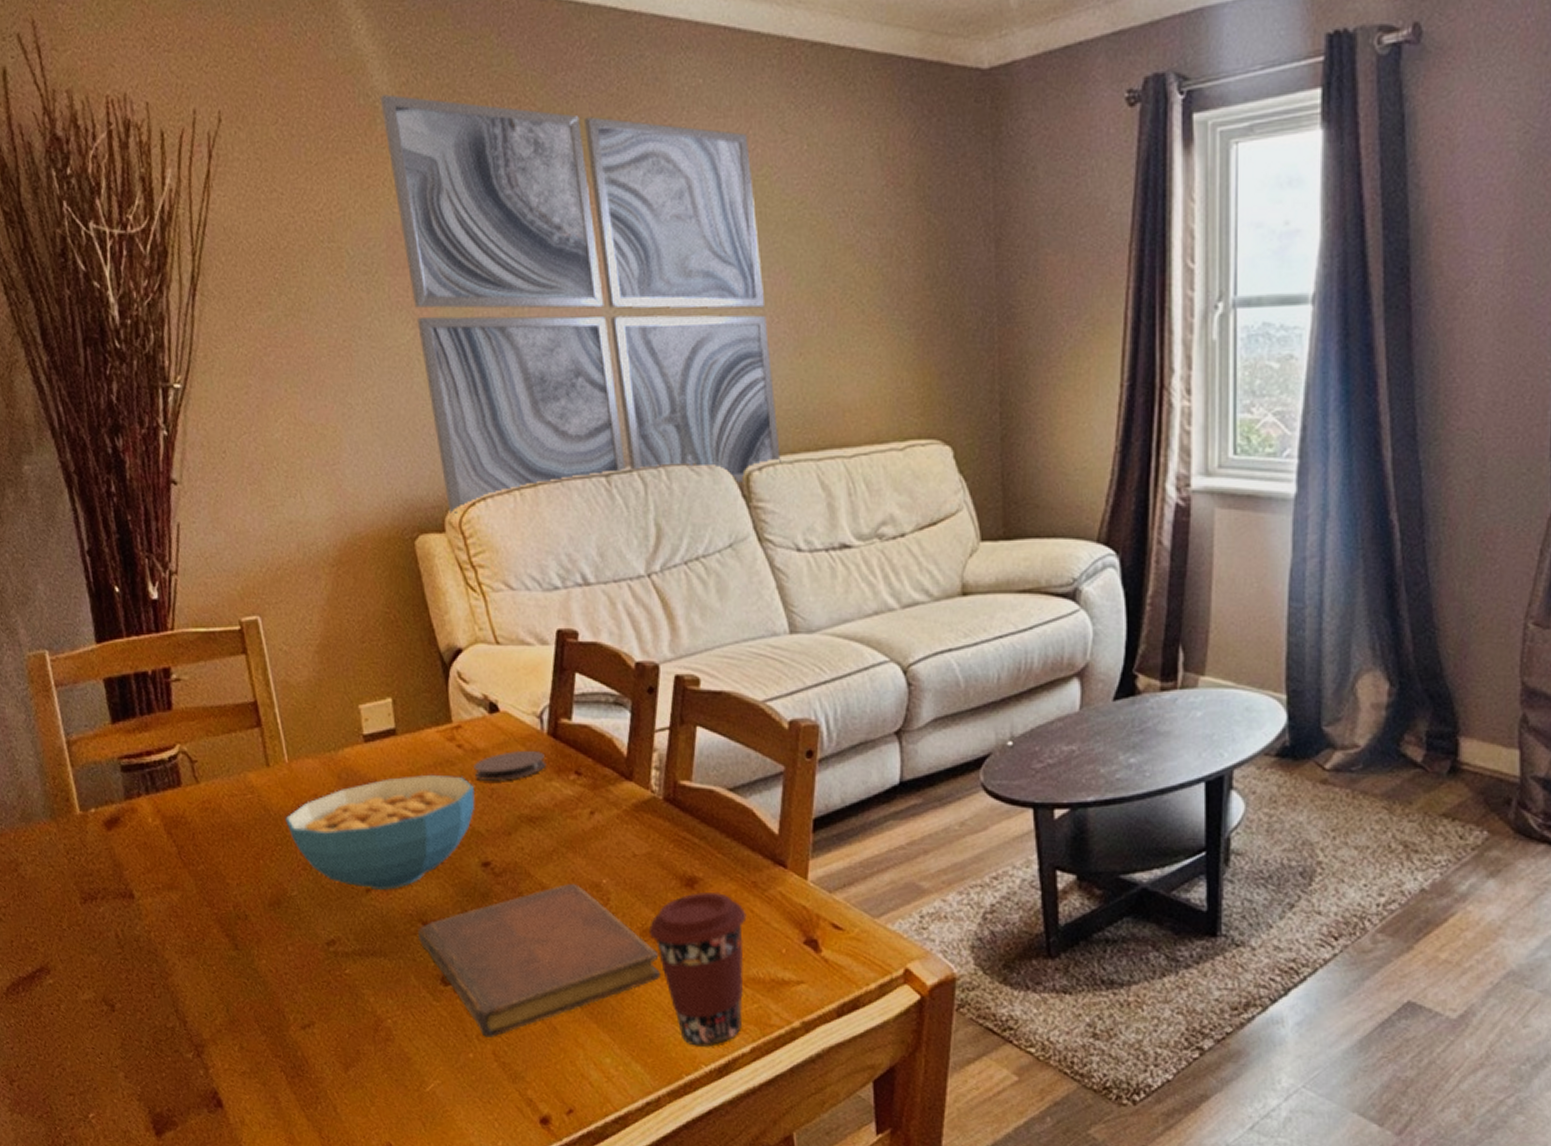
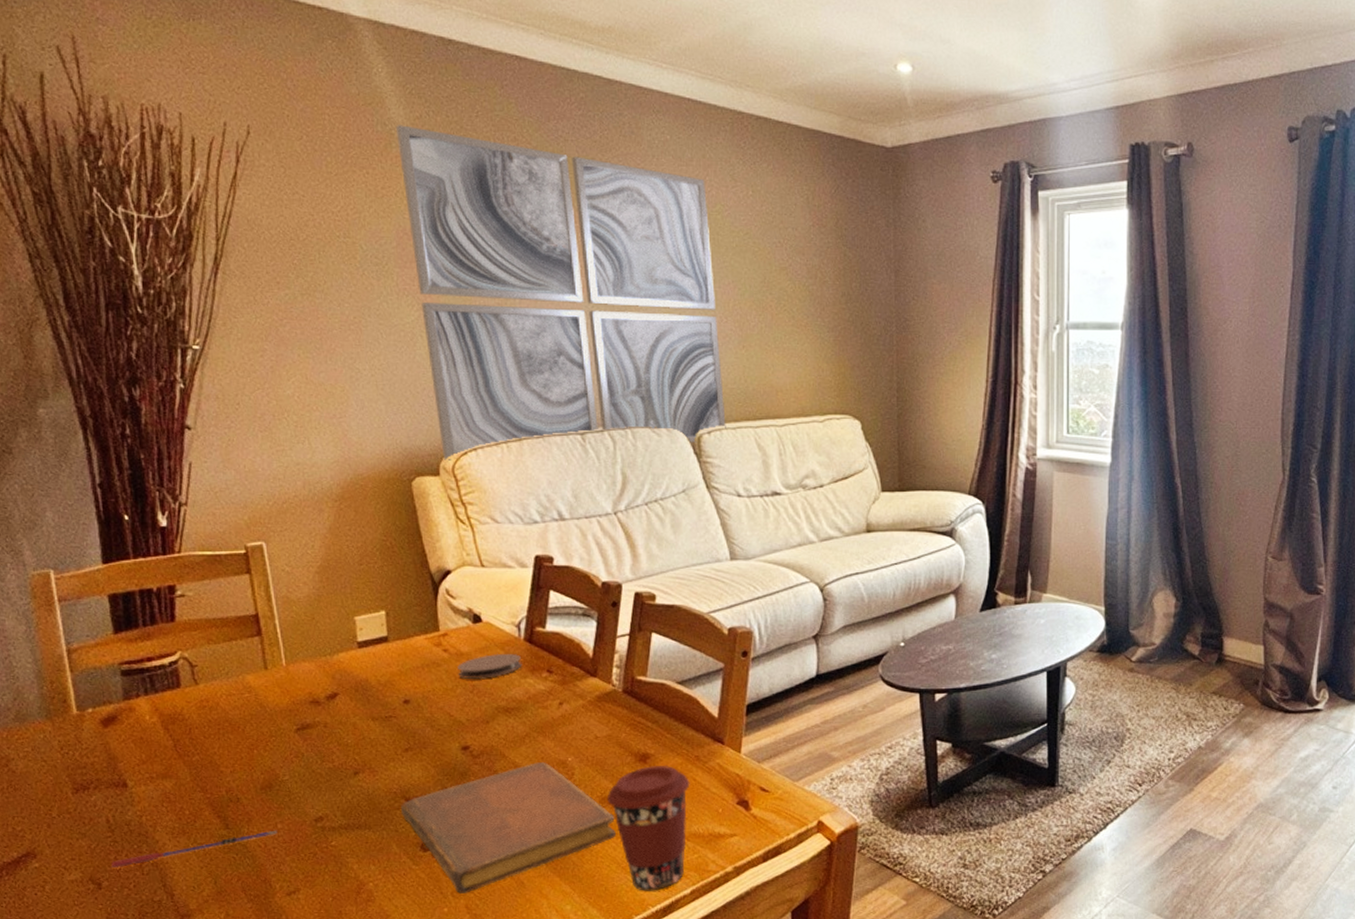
pen: none [123,953,289,988] -> present [111,830,278,868]
cereal bowl: present [285,774,476,891] -> none [280,674,458,773]

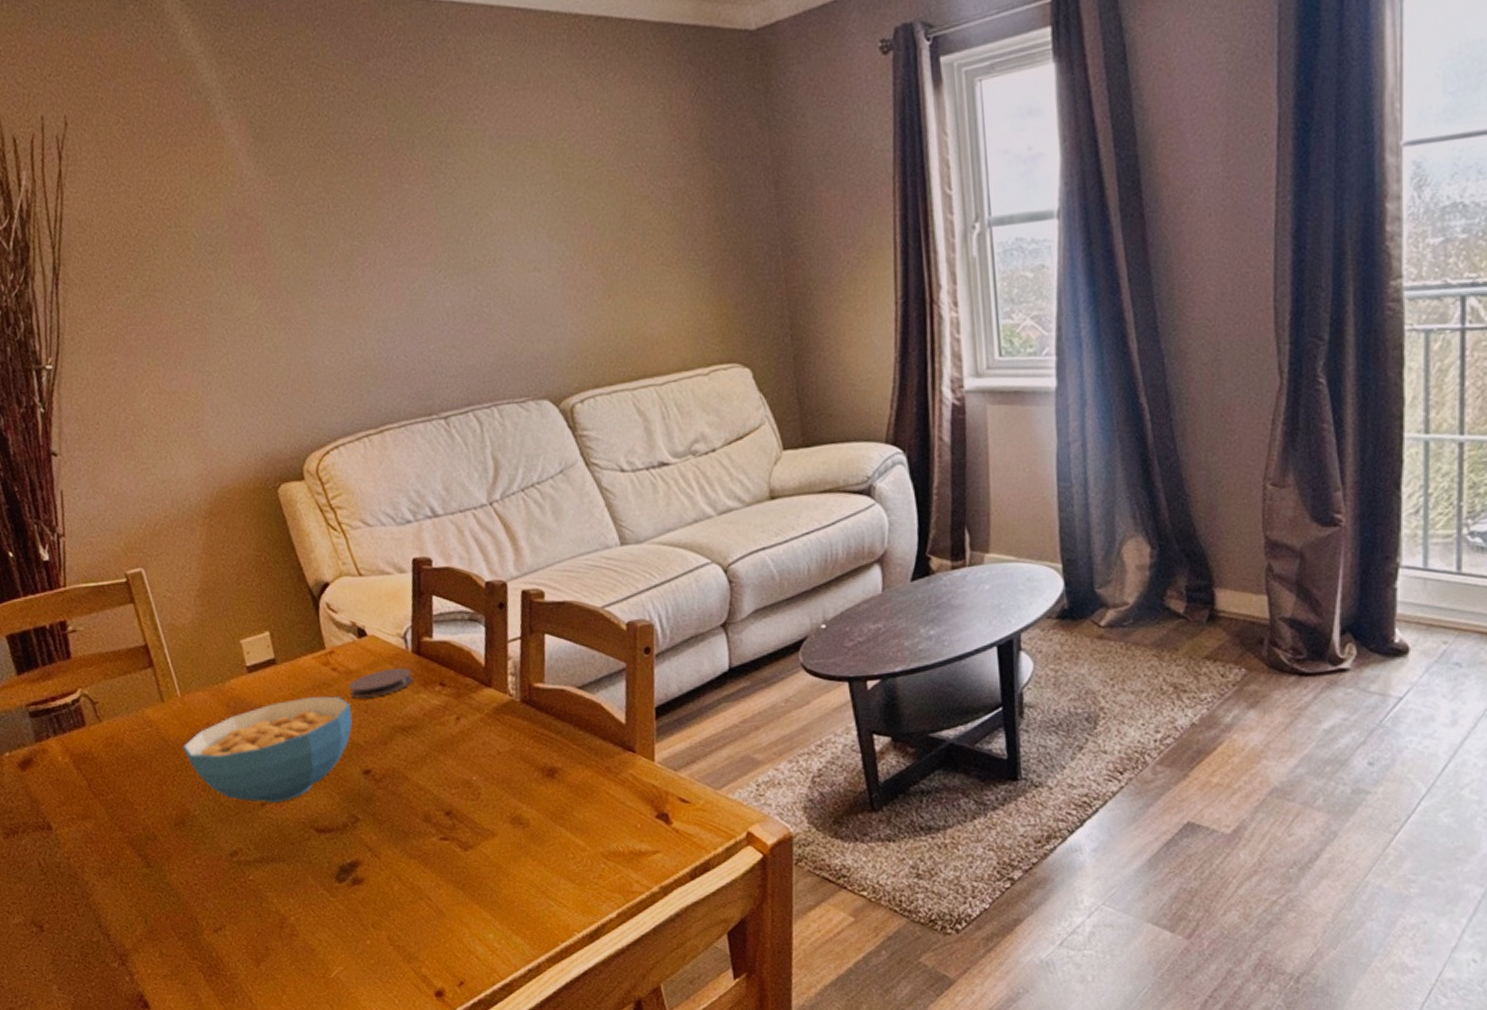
pen: present [111,830,278,868] -> none [49,866,197,910]
cereal bowl: none [280,674,458,773] -> present [182,695,354,804]
wall art: present [395,125,726,460] -> none [210,90,600,463]
notebook: present [401,762,616,894] -> none [311,783,531,925]
coffee cup: present [606,765,690,891] -> none [517,778,607,916]

